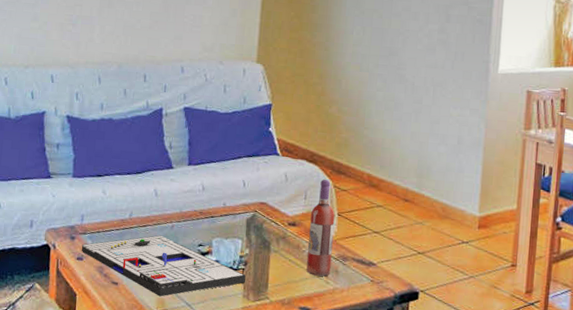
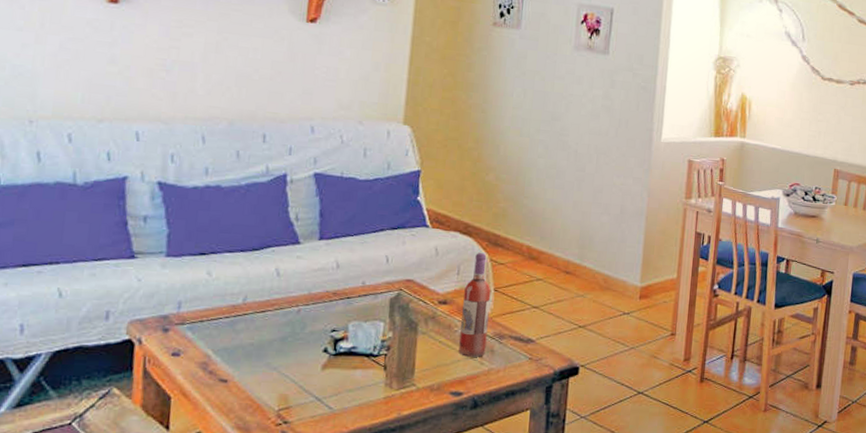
board game: present [81,235,246,297] -> none [177,321,388,393]

